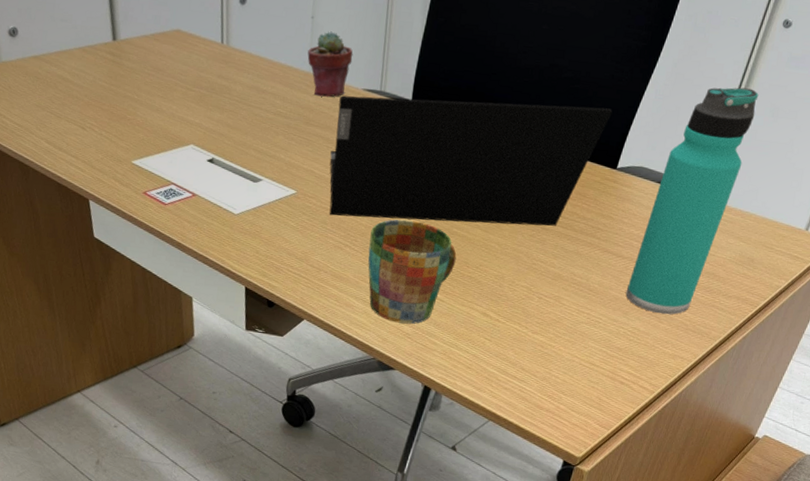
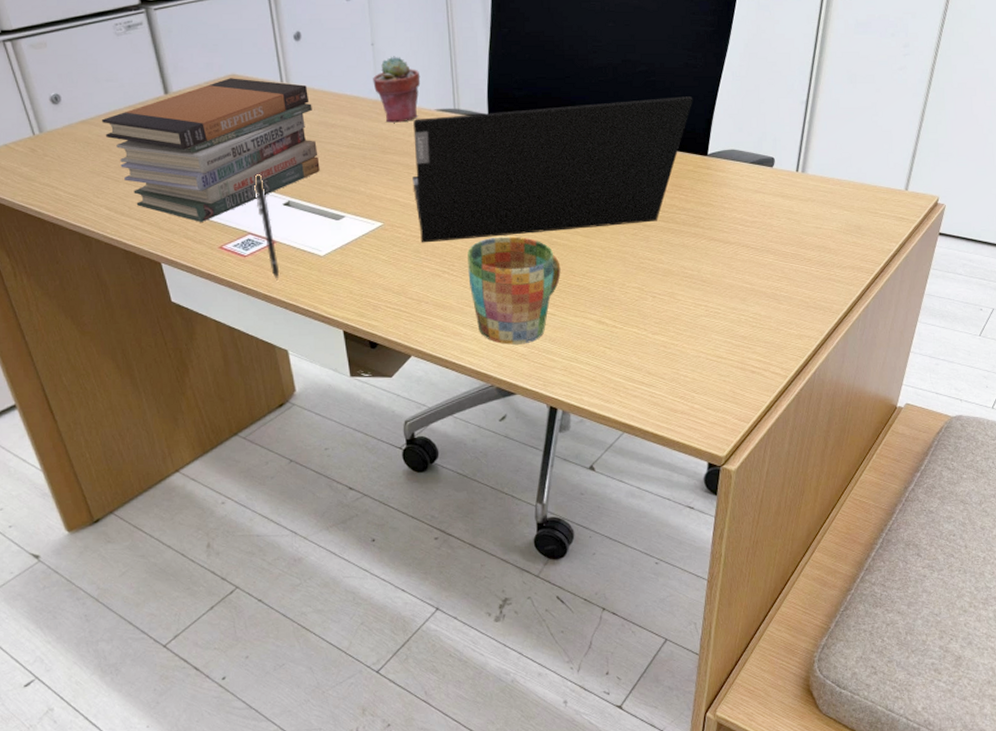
book stack: none [52,32,247,167] -> present [101,78,320,222]
pen: none [182,128,195,231] -> present [254,174,280,281]
thermos bottle: present [626,87,759,315] -> none [740,59,834,295]

